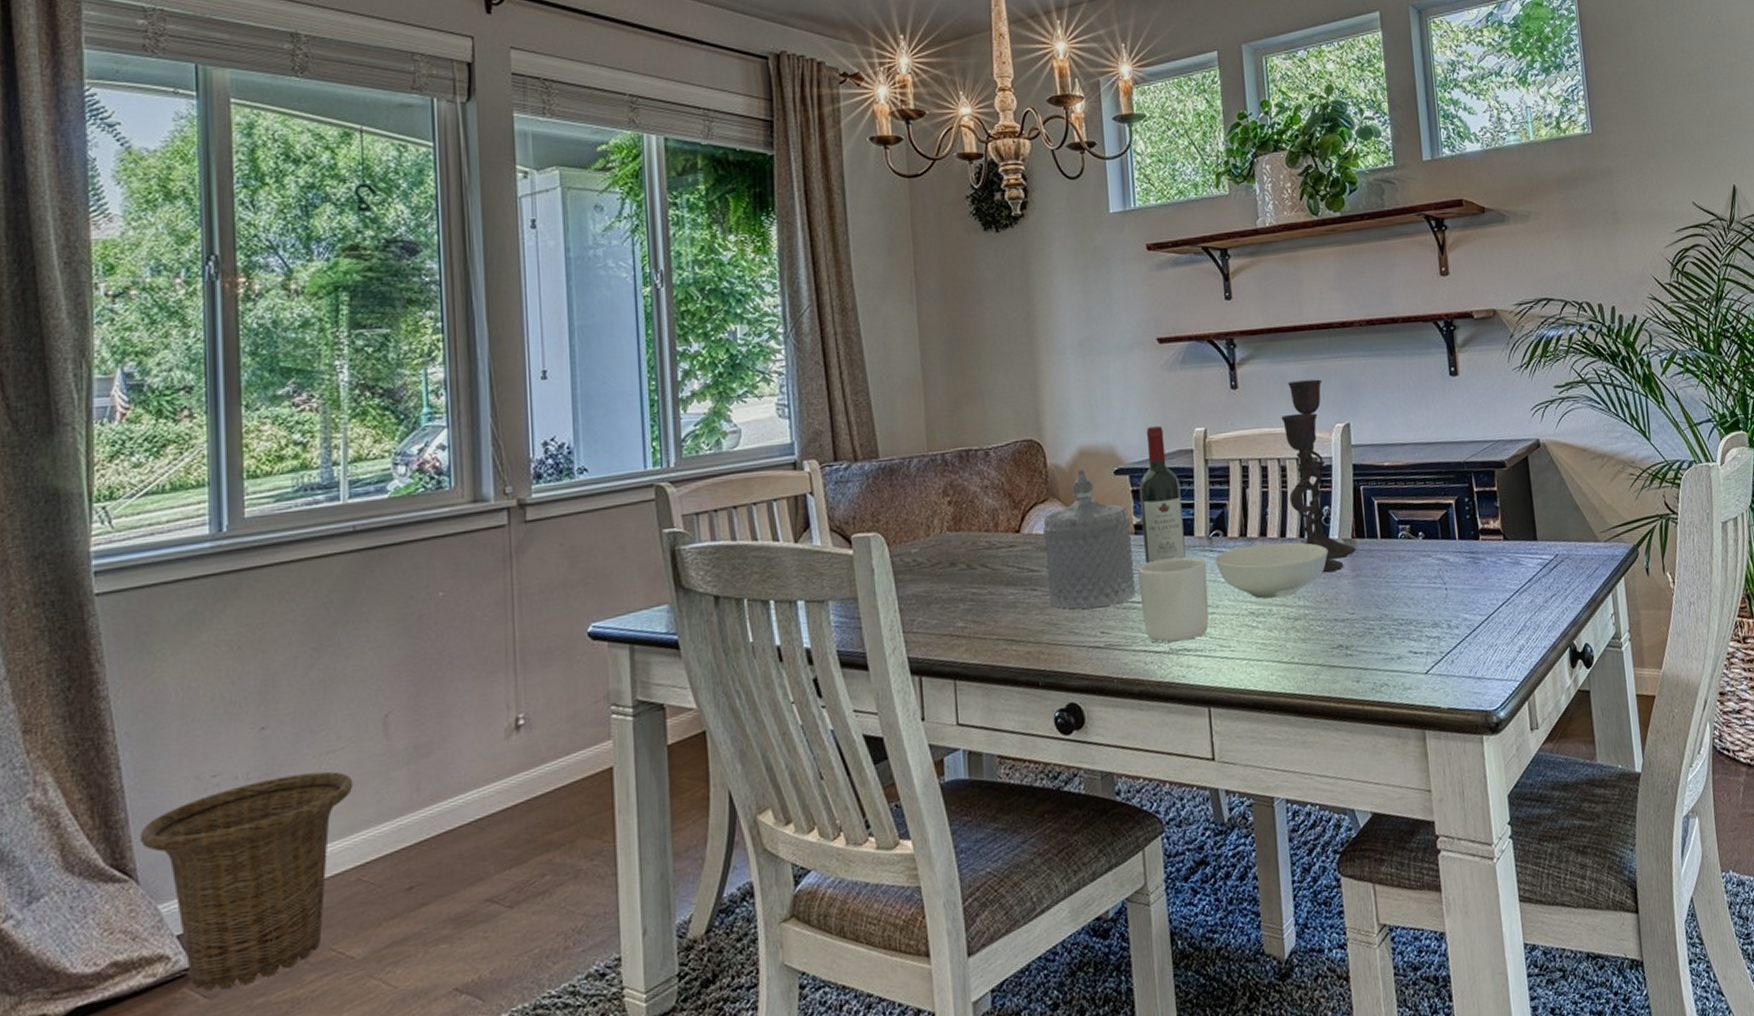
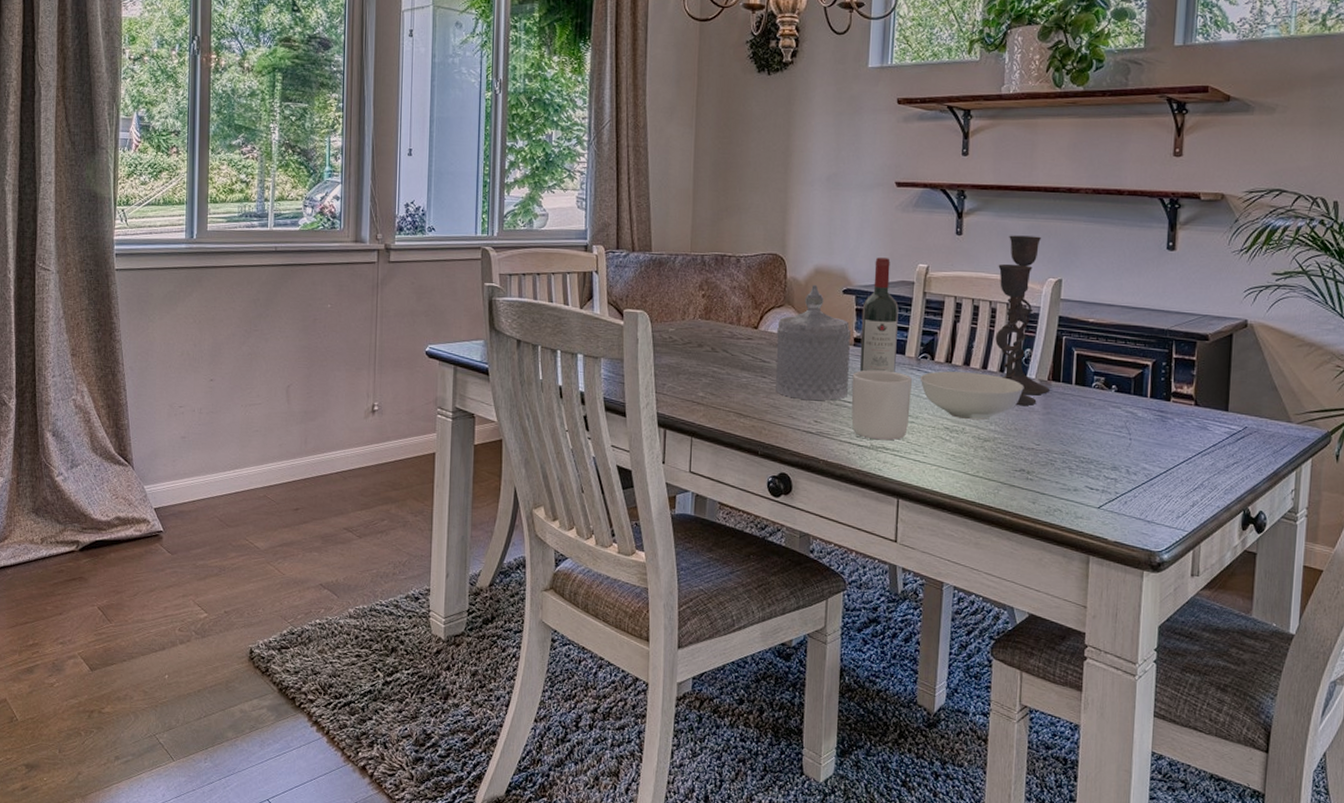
basket: present [139,771,354,990] -> none [135,415,265,550]

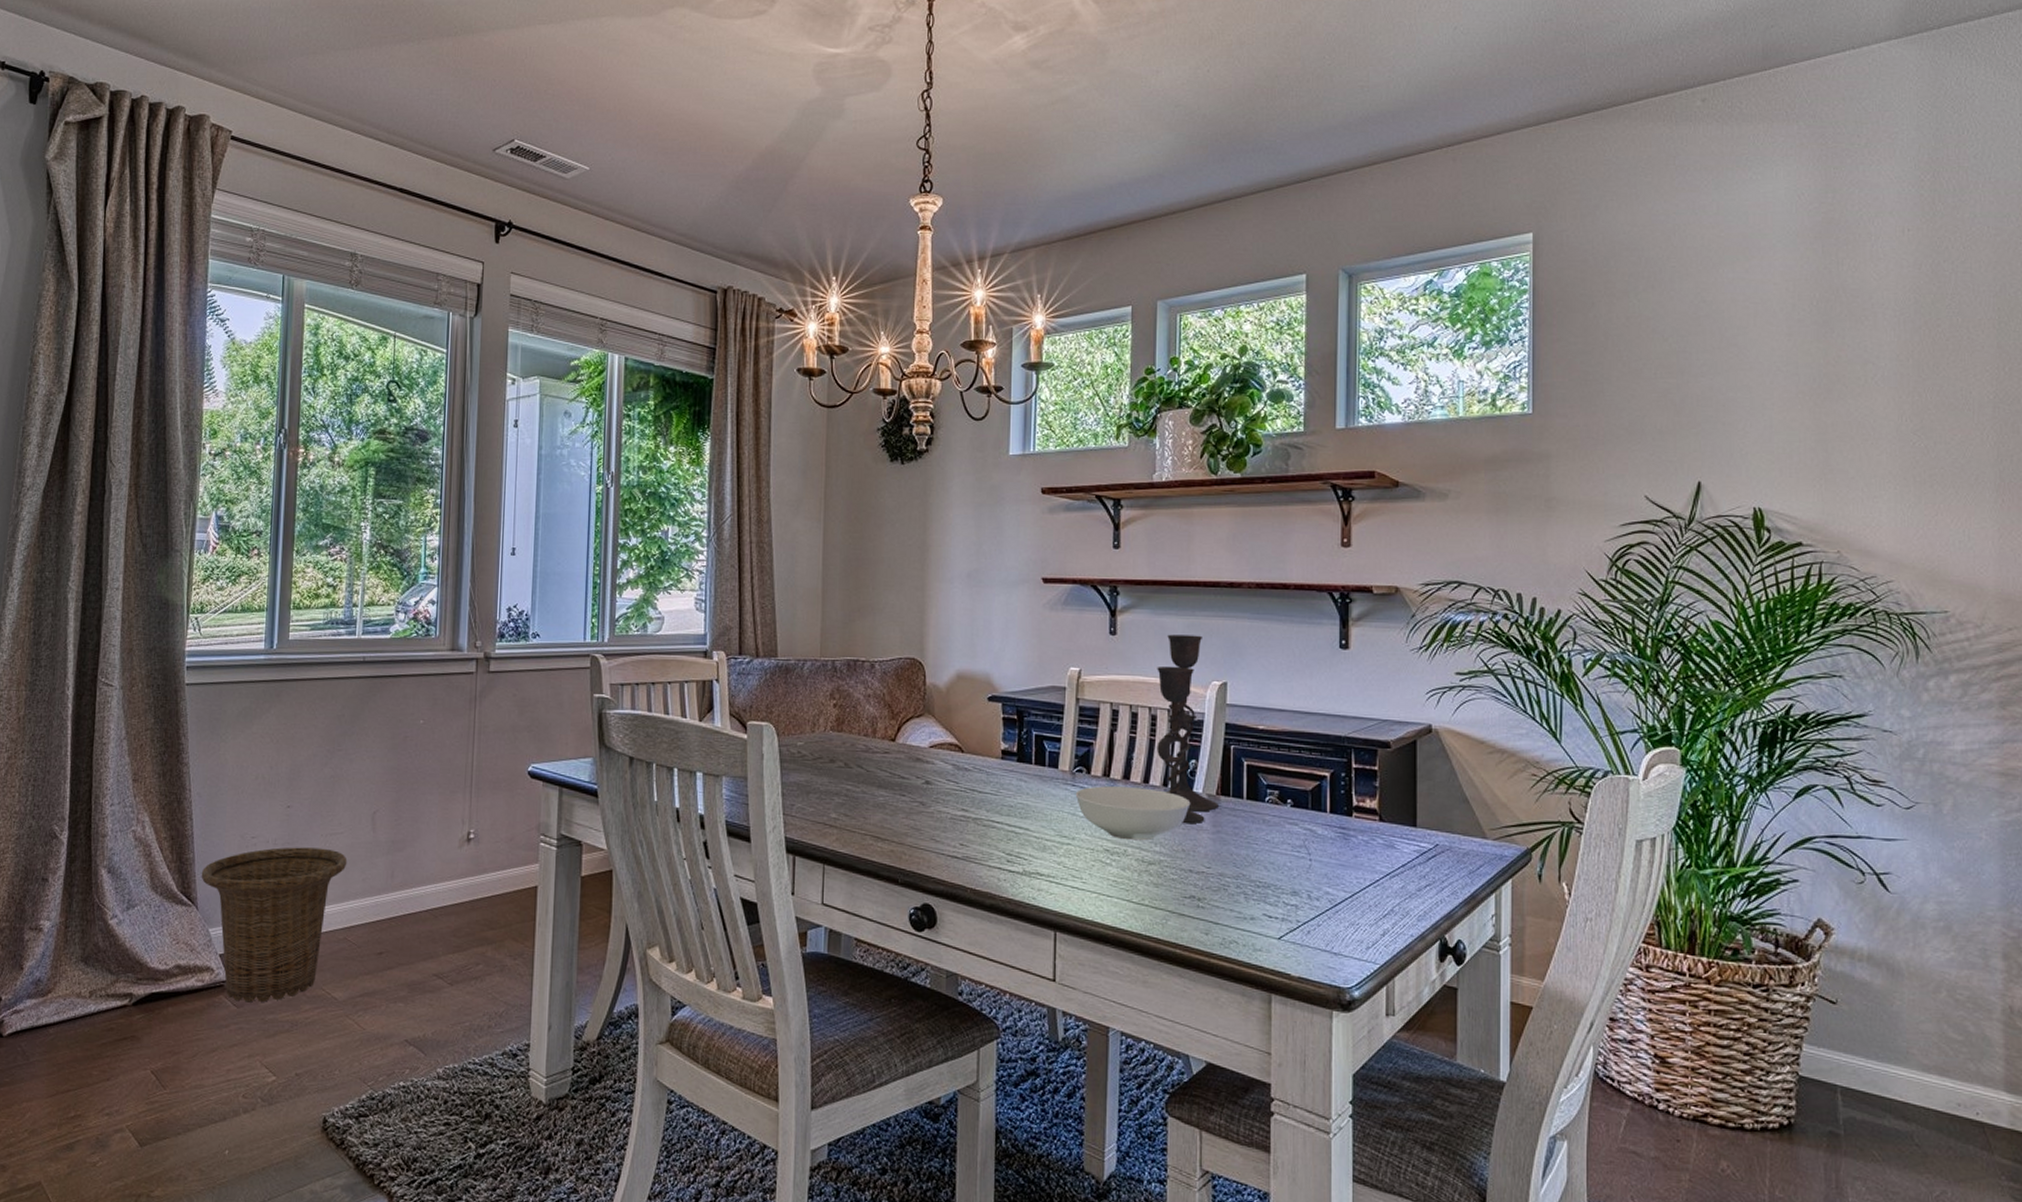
basket: none [135,415,265,550] -> present [201,847,348,1003]
decorative jar: present [774,284,852,401] -> none [915,691,999,821]
mug: present [851,369,912,441] -> none [1000,785,1066,865]
wine bottle: present [859,257,899,372] -> none [1008,661,1049,788]

